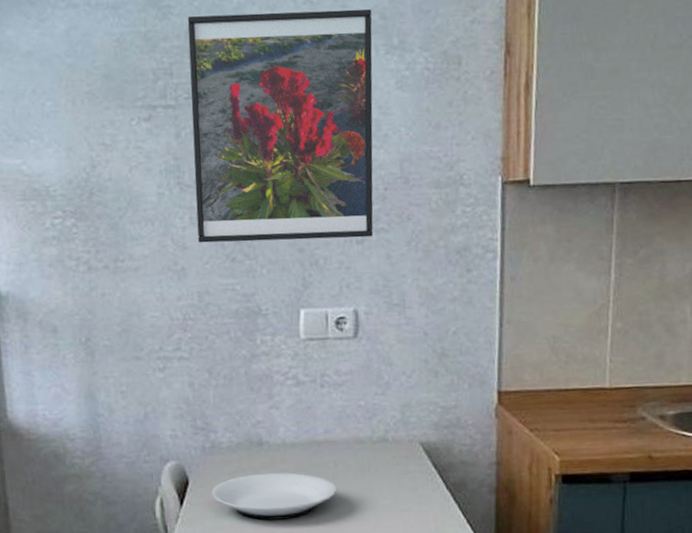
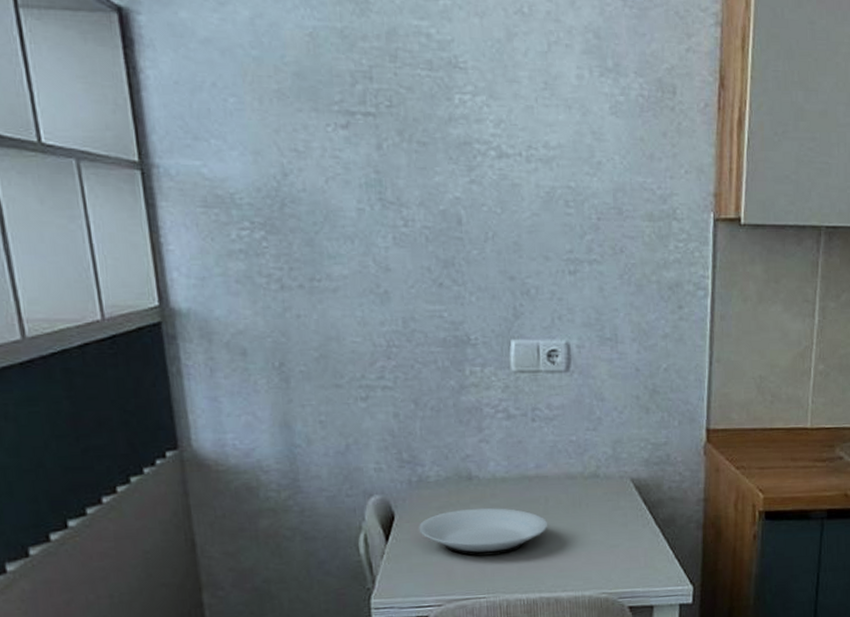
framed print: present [187,9,373,243] -> none [388,15,586,268]

